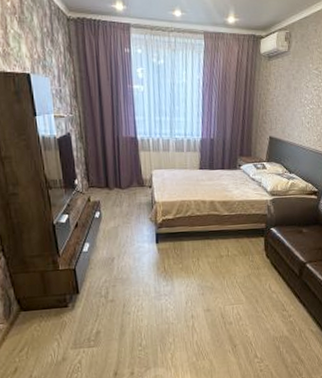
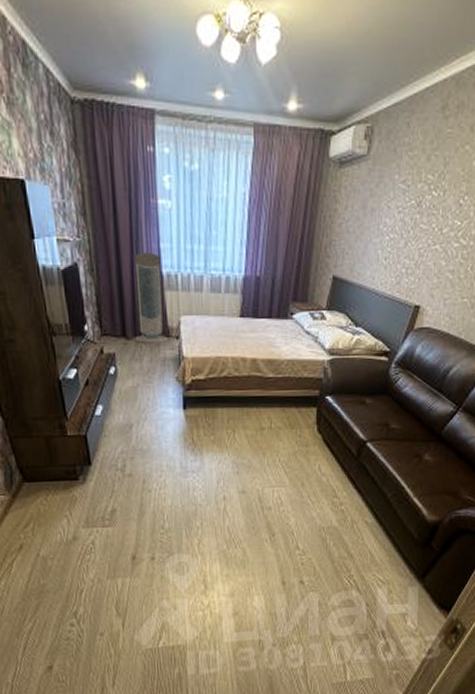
air purifier: none [115,123,143,192] -> present [134,253,168,343]

